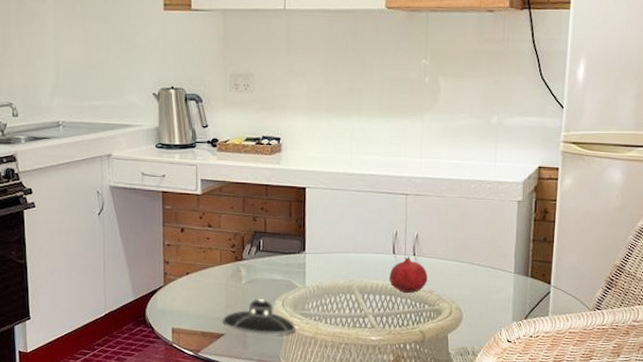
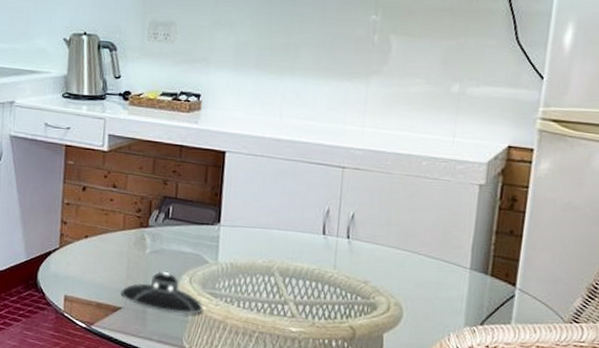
fruit: present [389,256,428,293] -> none [316,238,363,281]

